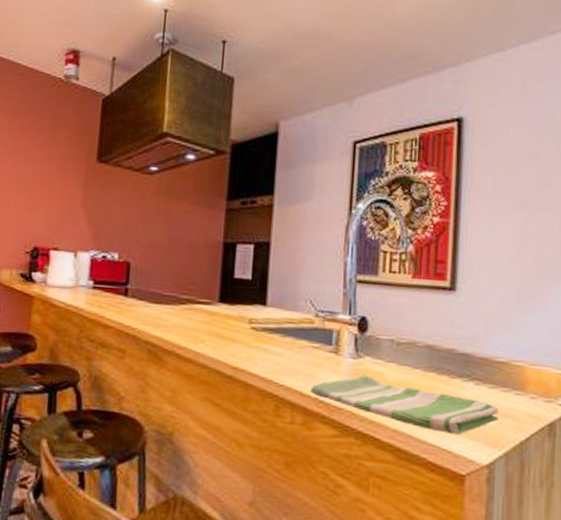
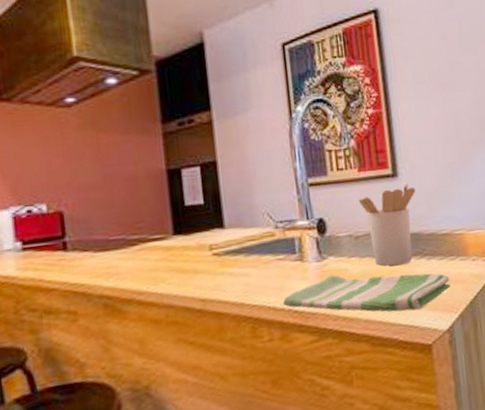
utensil holder: none [407,298,474,383] -> present [358,182,416,266]

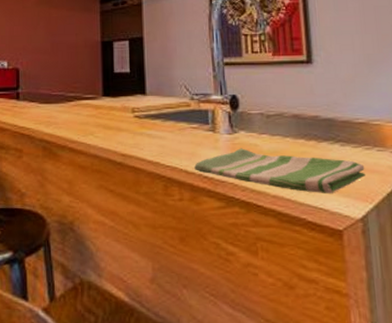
utensil holder: present [358,182,416,266] -> none [271,69,331,147]

